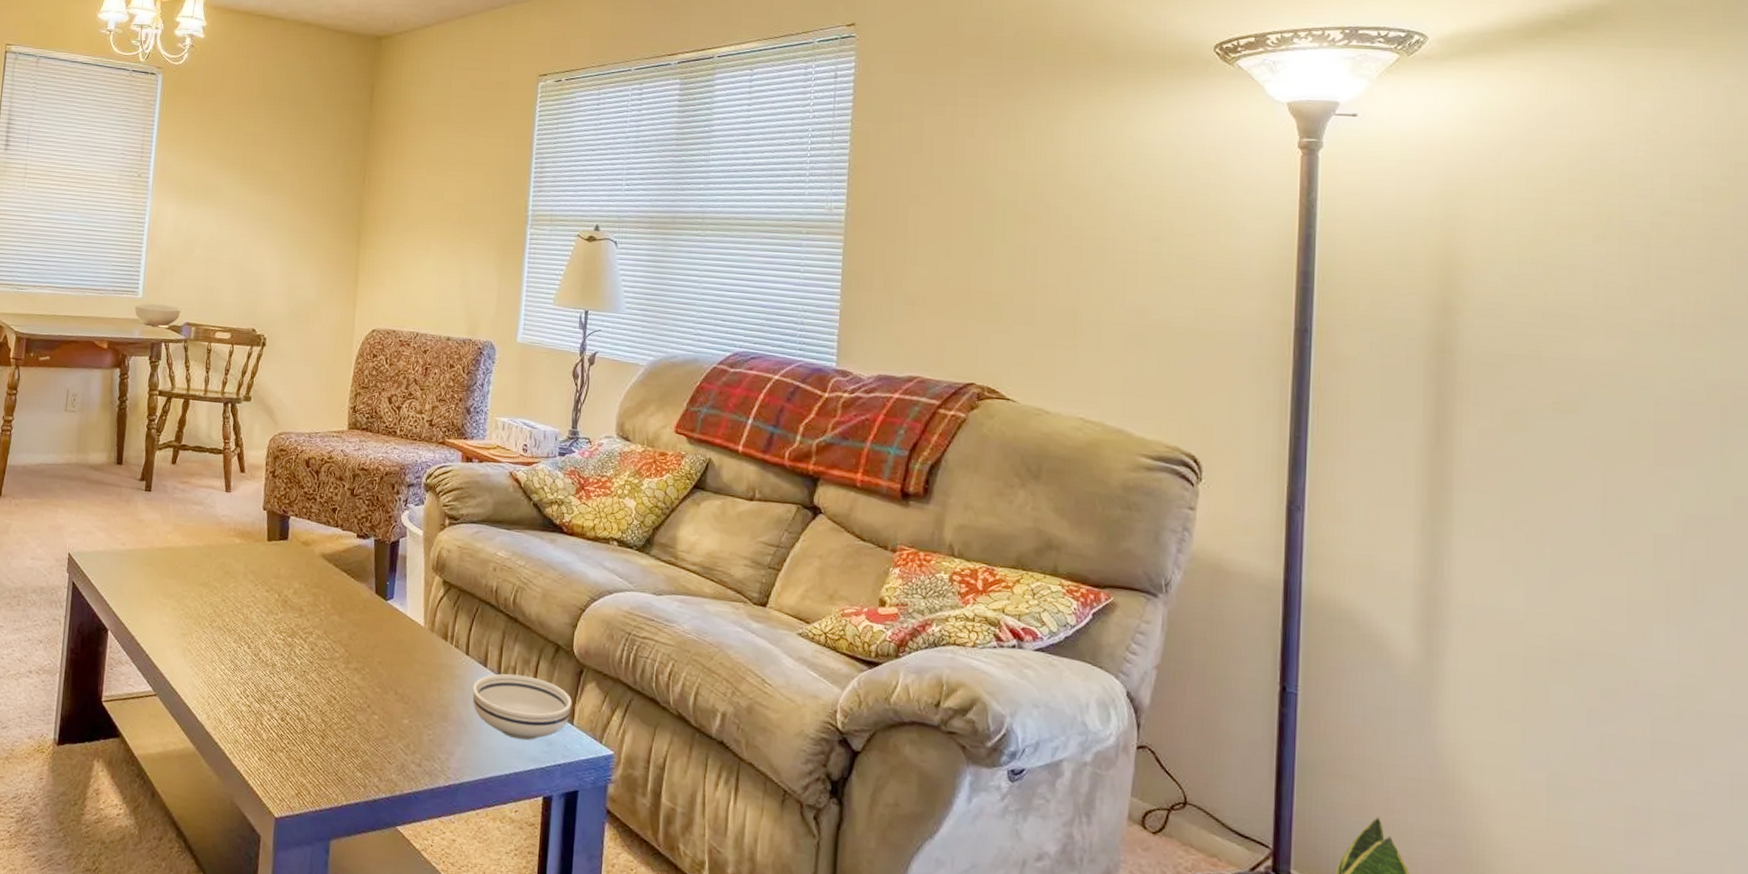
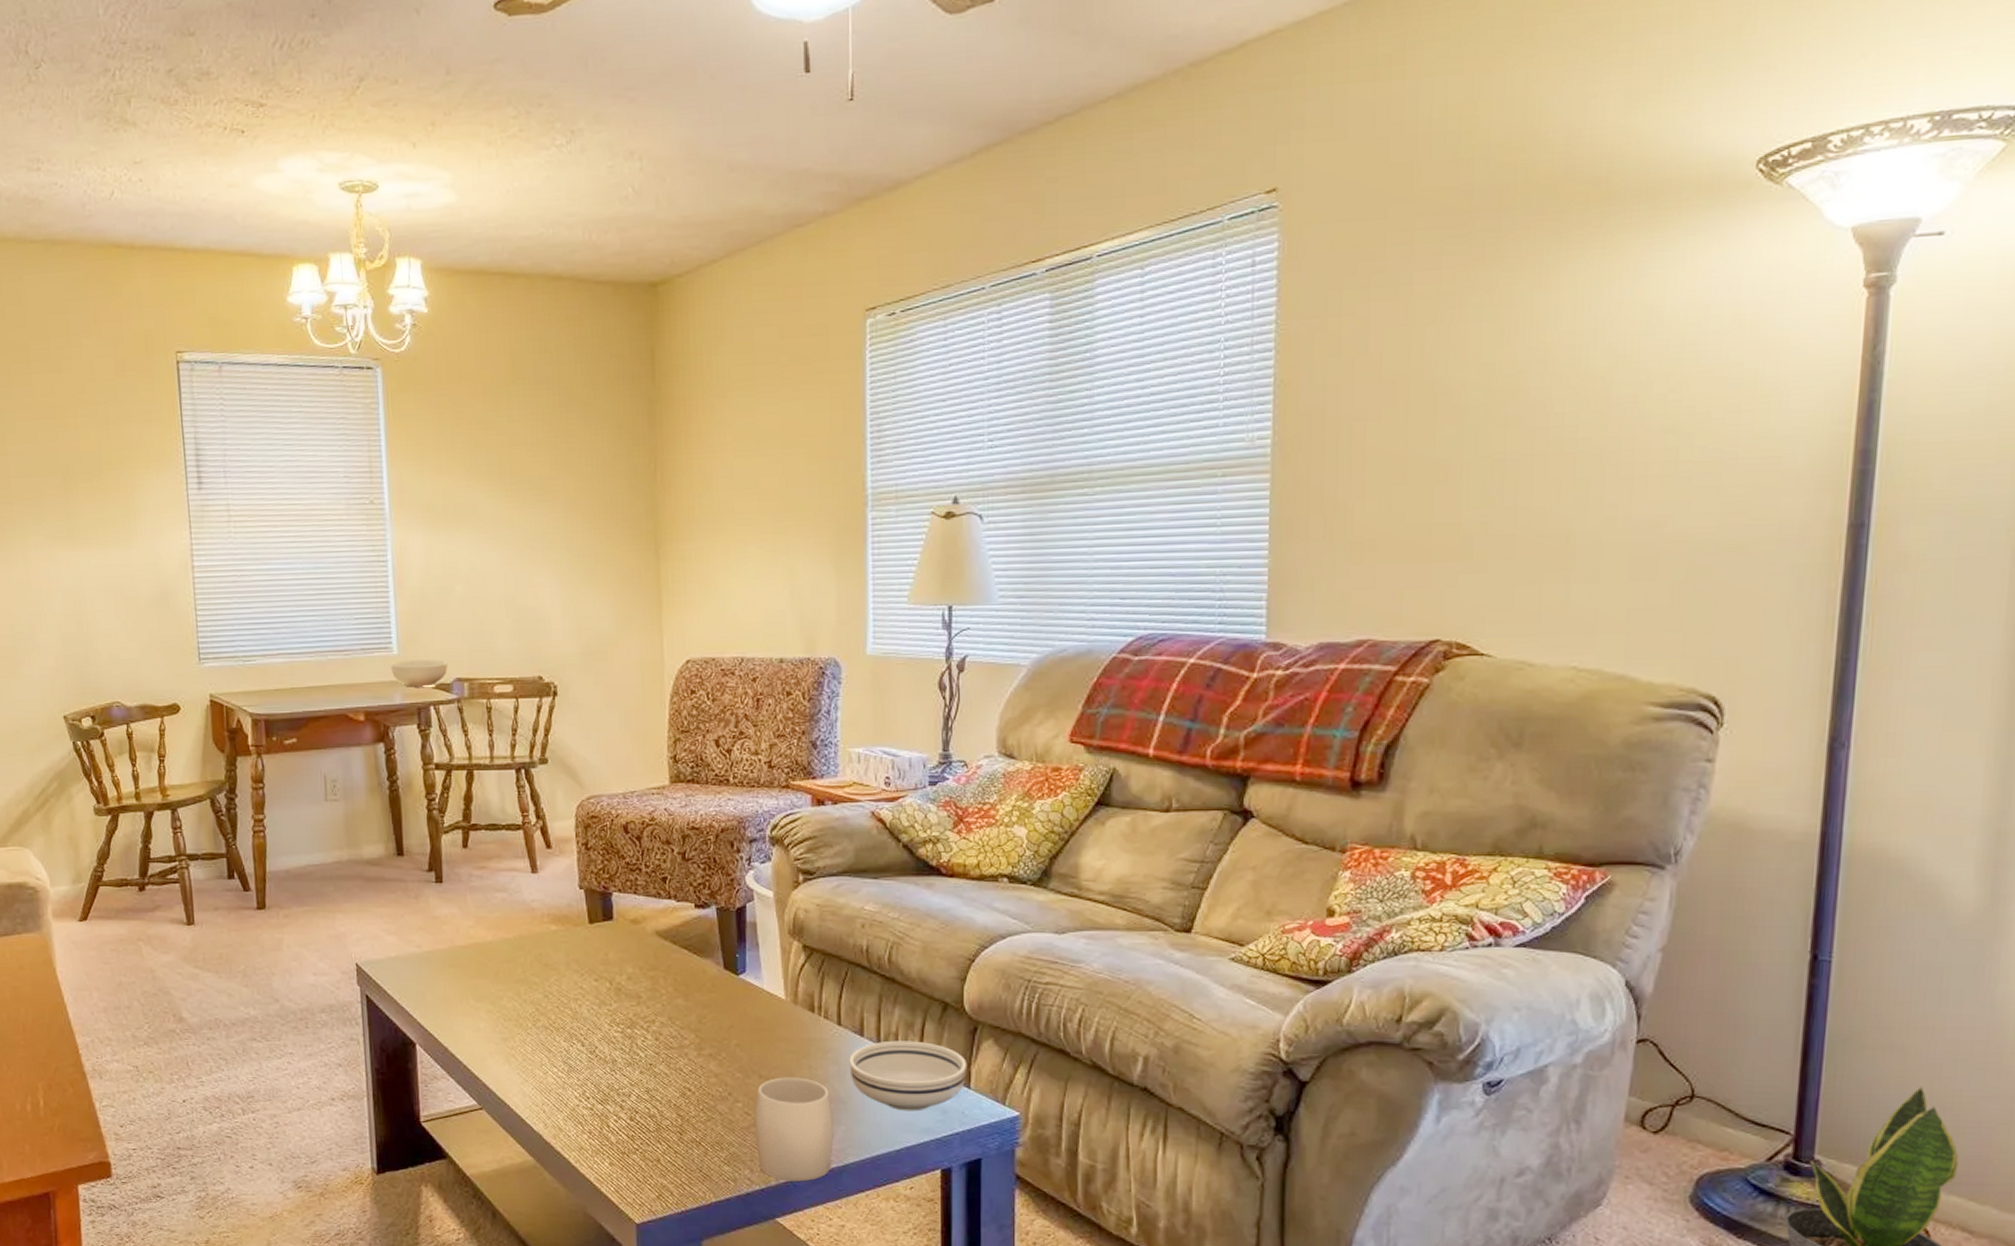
mug: none [386,696,455,795] -> present [754,1077,834,1182]

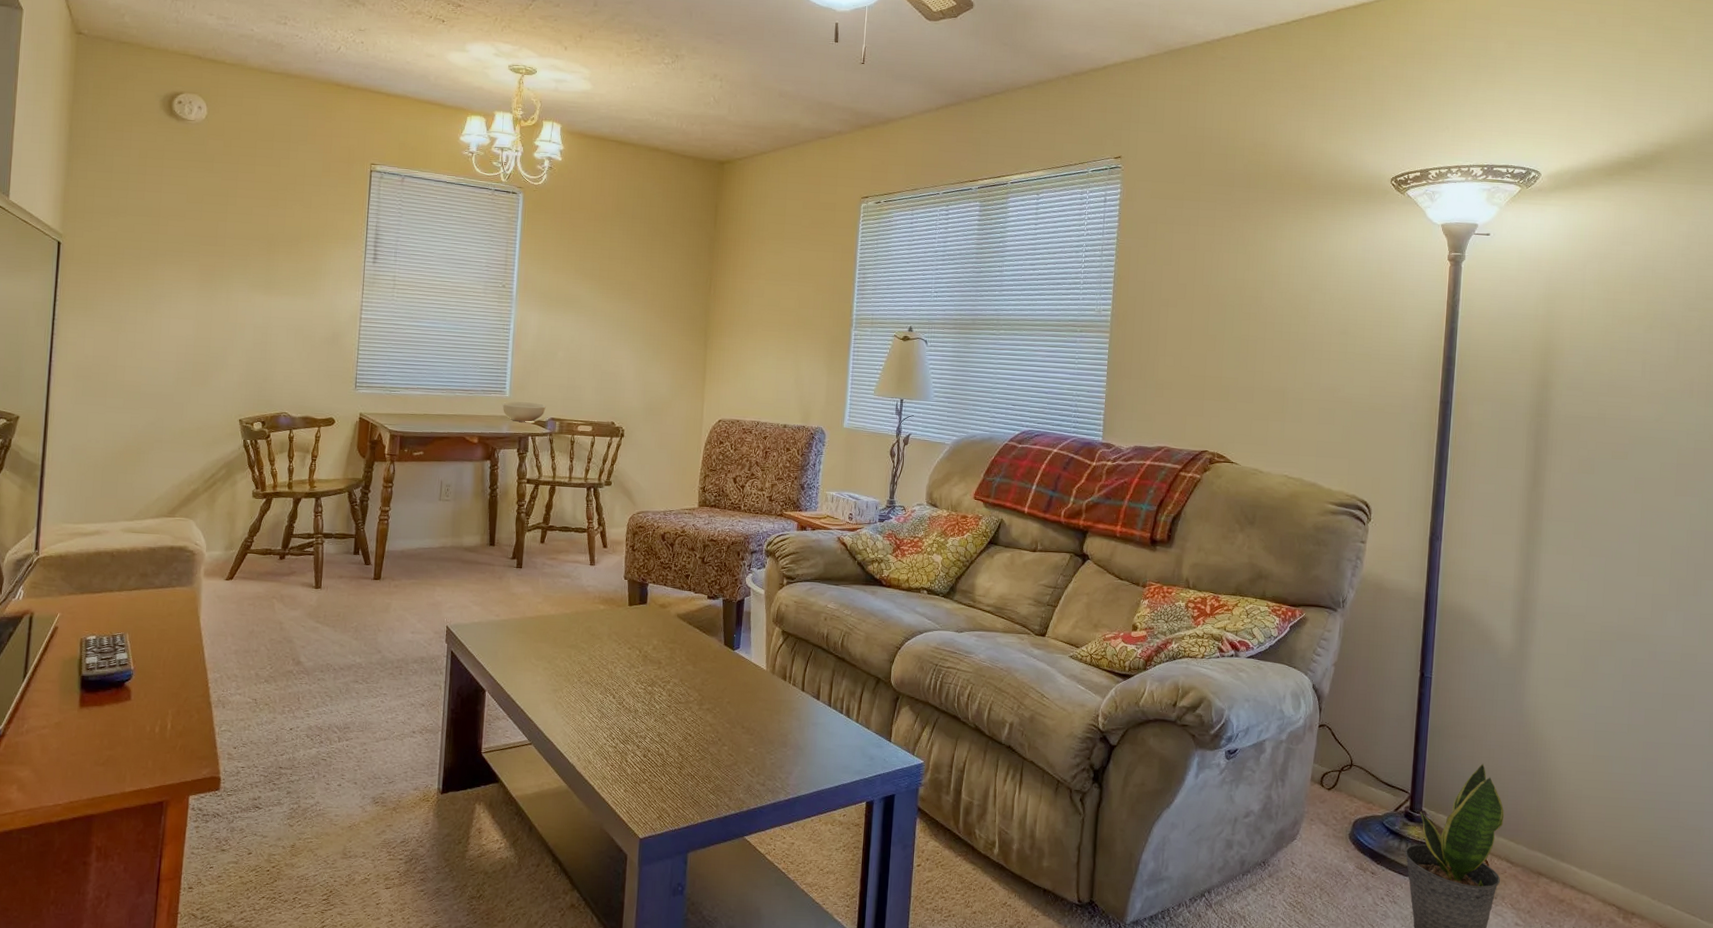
mug: present [754,1077,834,1182] -> none [735,728,793,809]
bowl: present [849,1040,967,1111] -> none [807,704,890,758]

